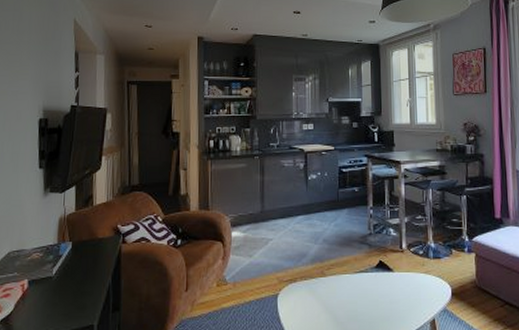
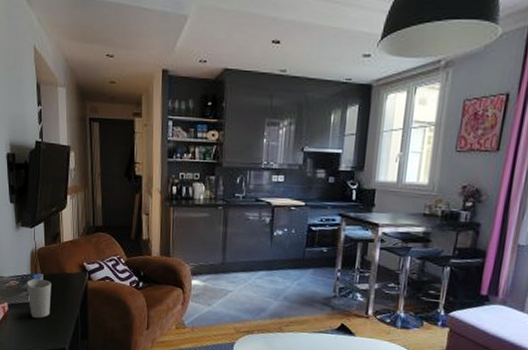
cup: none [51,247,81,293] -> present [26,278,51,318]

